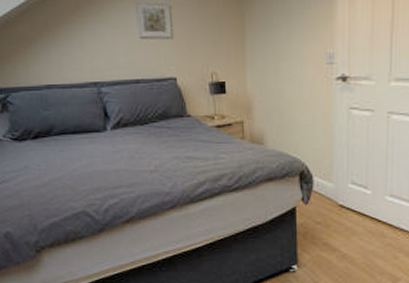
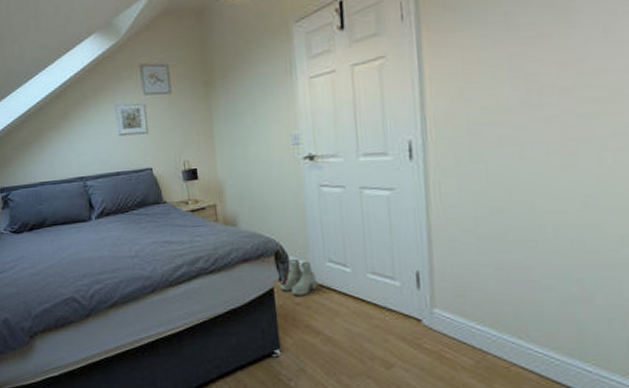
boots: none [302,179,338,215] -> present [279,258,317,296]

